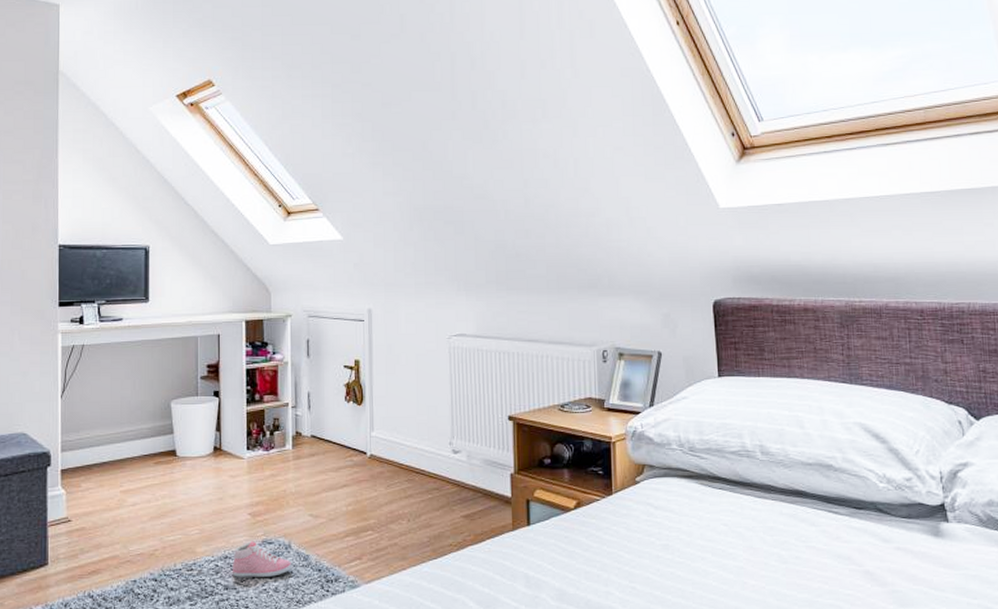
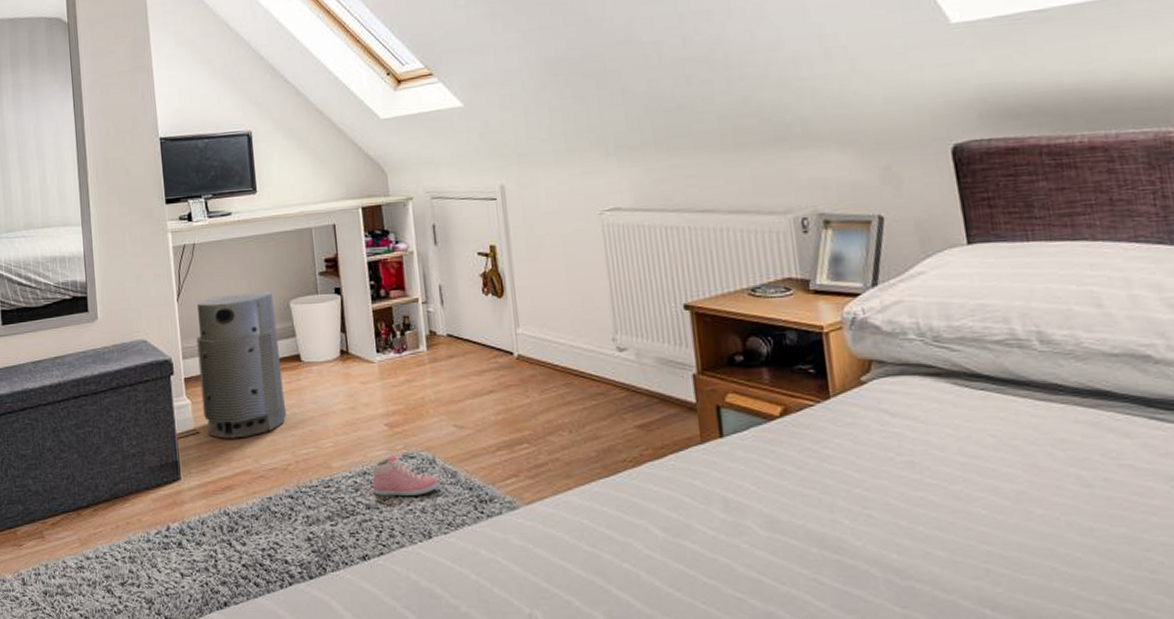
air purifier: none [76,392,158,527] -> present [196,292,287,439]

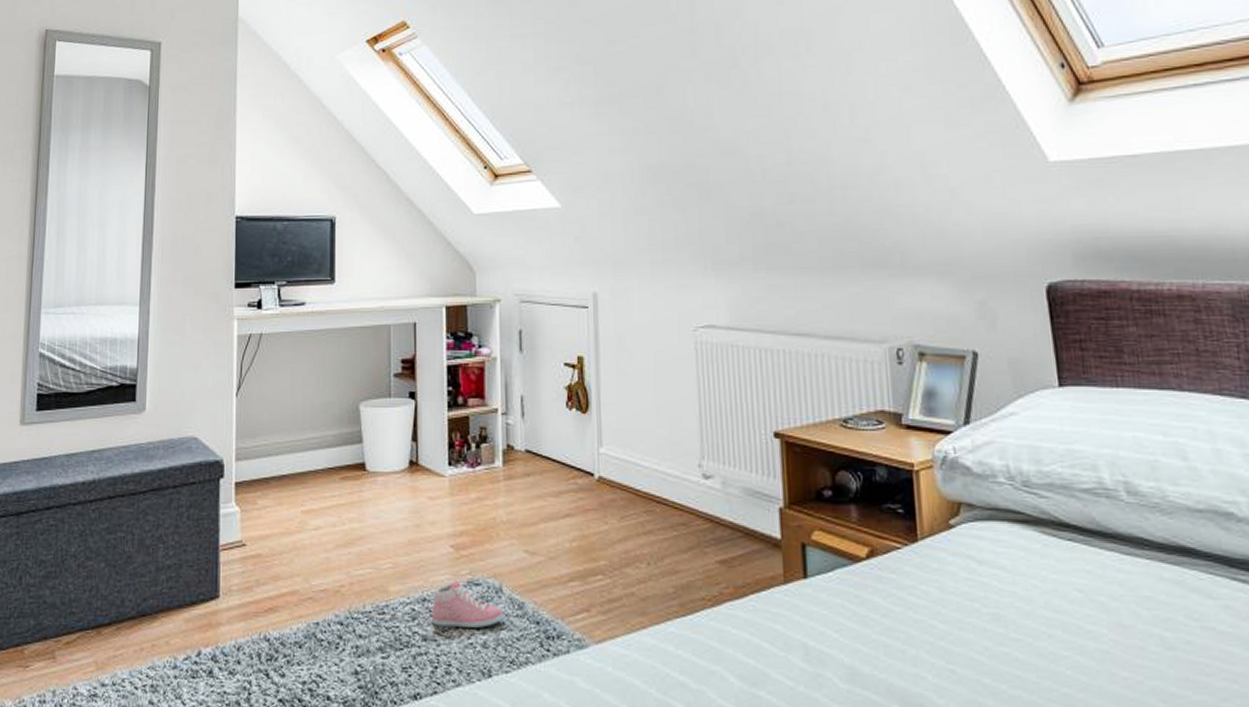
air purifier: present [196,292,287,439] -> none [252,392,345,554]

